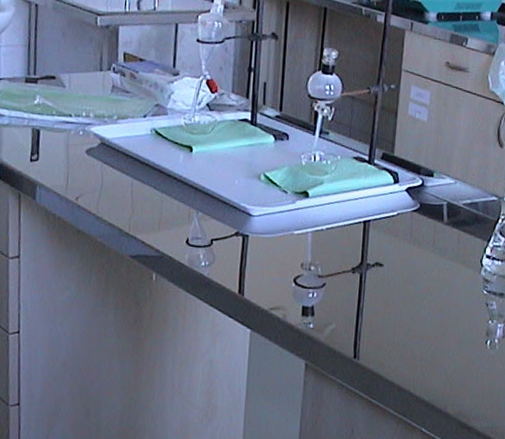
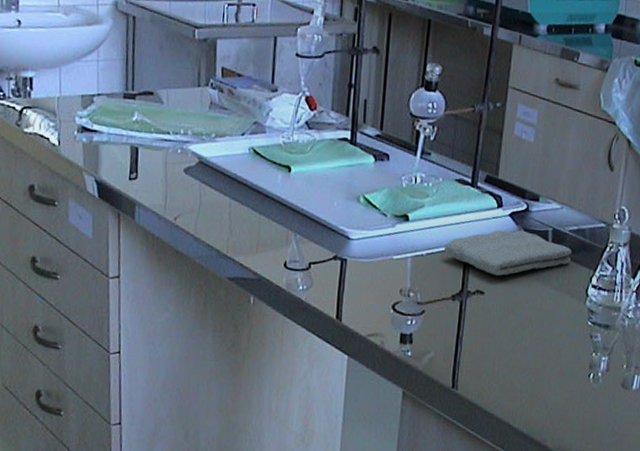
washcloth: none [344,204,467,249] -> present [444,230,573,276]

